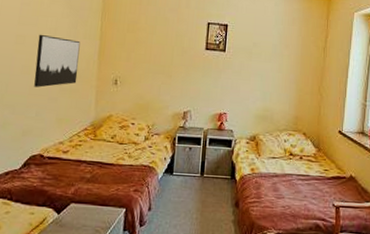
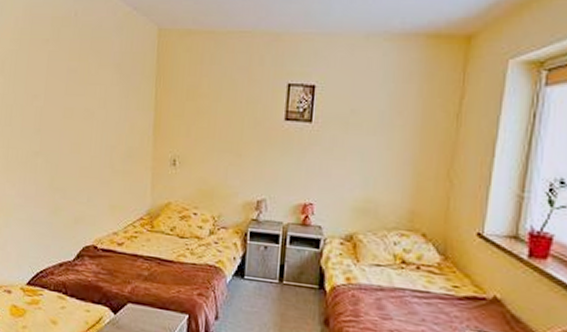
wall art: present [34,34,81,87] -> none [84,105,133,169]

